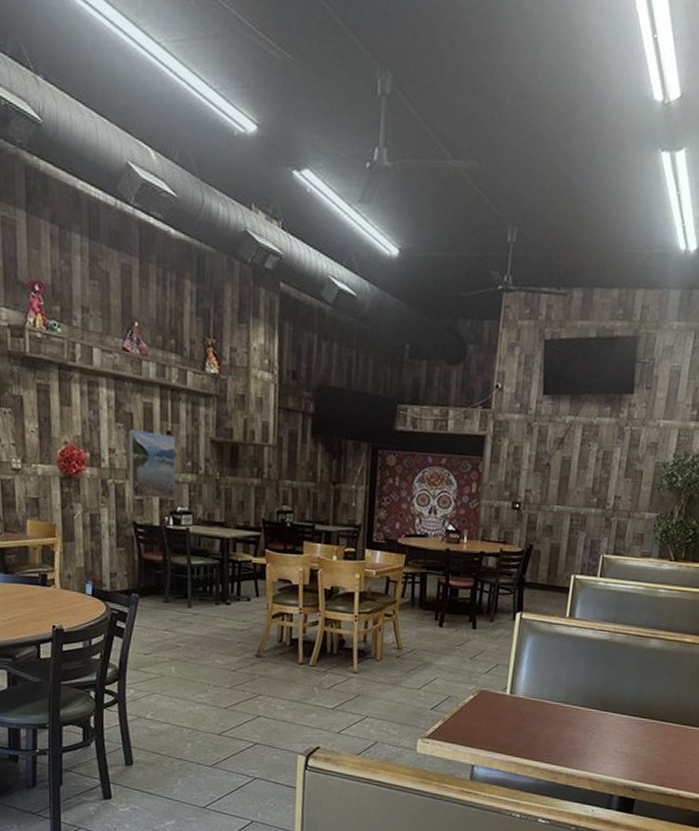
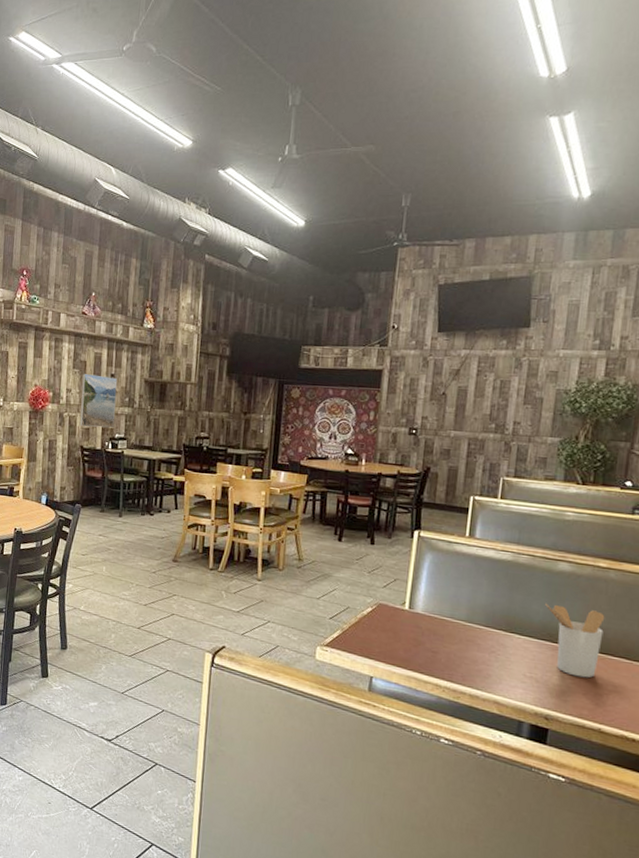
utensil holder: none [637,680,688,749] -> present [545,603,605,678]

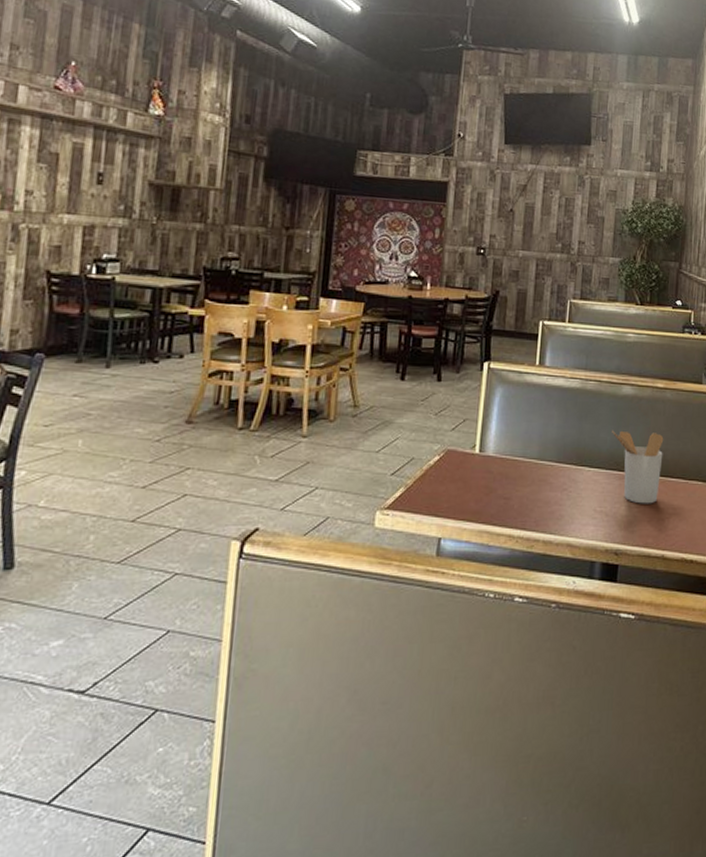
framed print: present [79,374,118,428] -> none [45,170,108,246]

